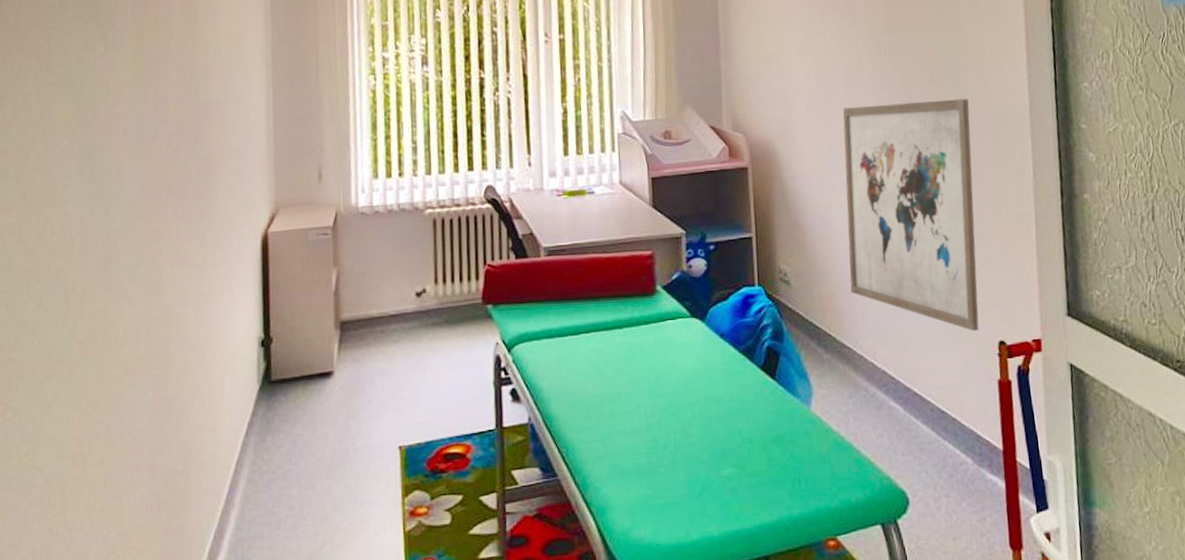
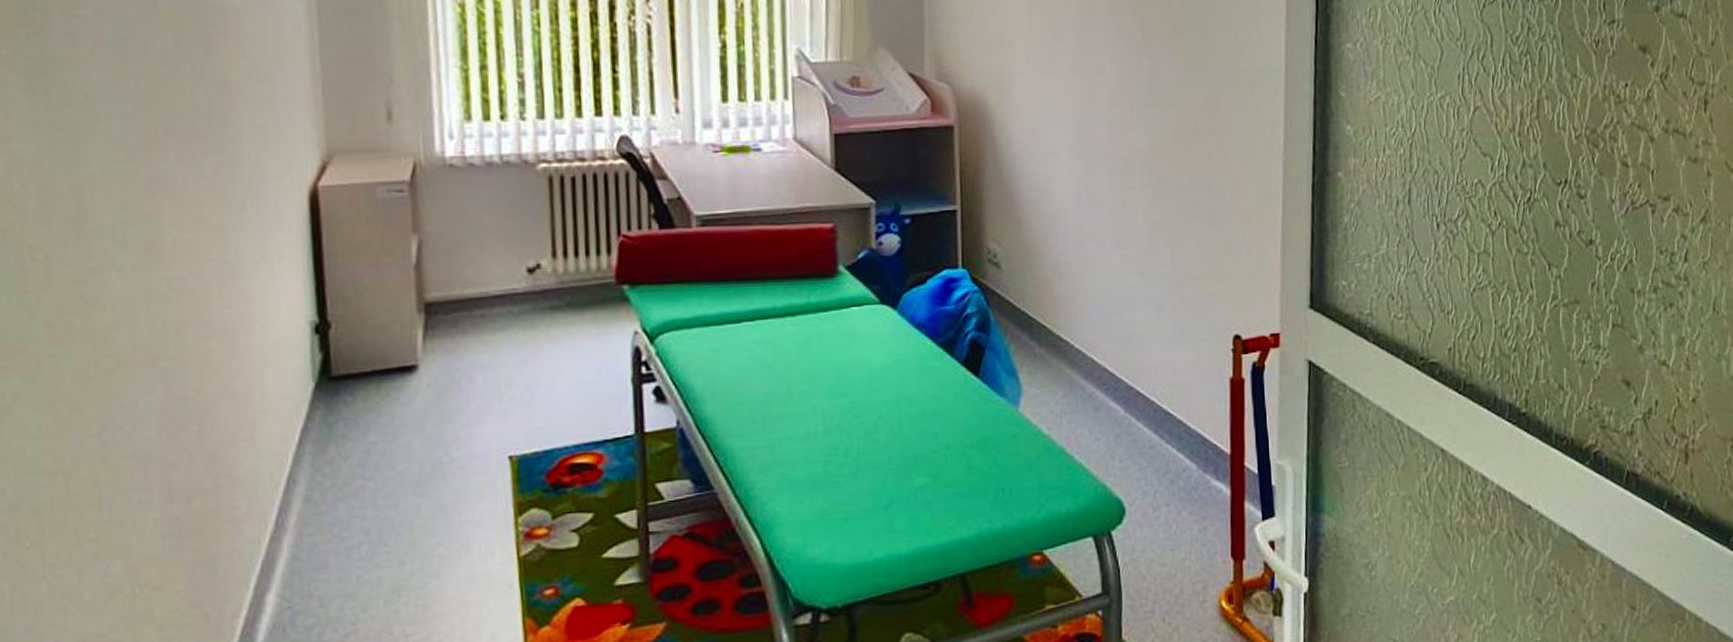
wall art: present [843,98,979,331] -> none [1070,55,1218,324]

